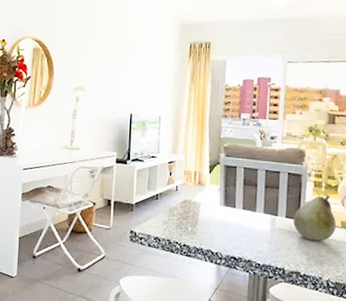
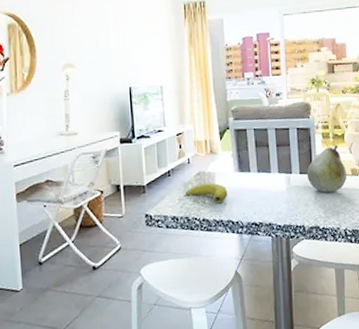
banana: none [169,211,211,232] -> present [185,183,228,202]

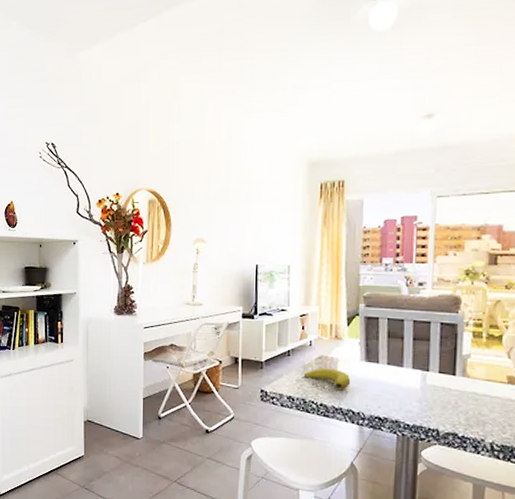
fruit: present [306,144,347,193] -> none [447,346,502,399]

